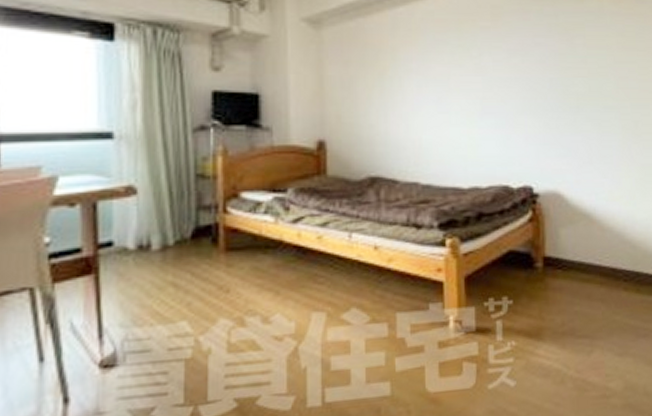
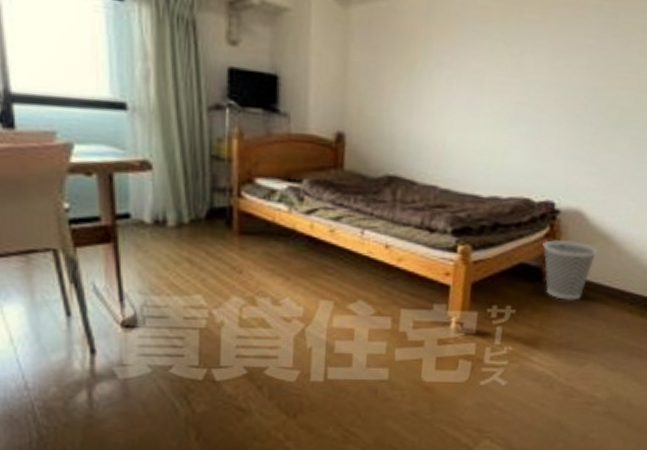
wastebasket: none [528,222,582,284] -> present [542,239,598,301]

